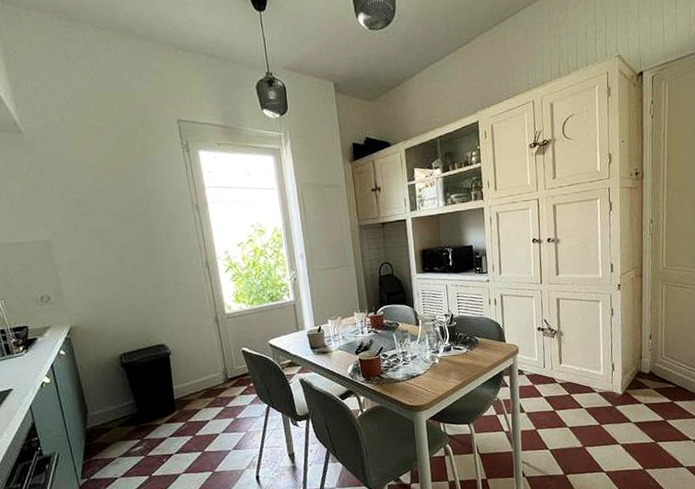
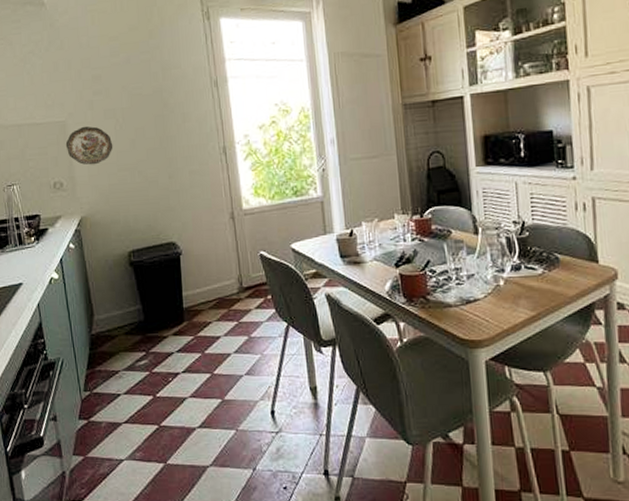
decorative plate: none [51,244,100,280] -> present [65,126,113,165]

